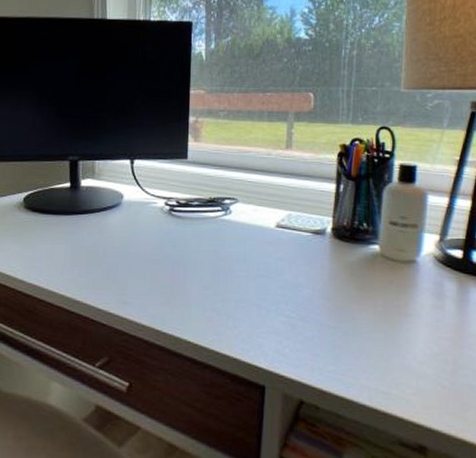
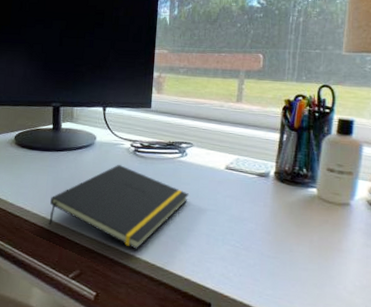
notepad: none [68,228,236,329] -> present [48,165,190,250]

